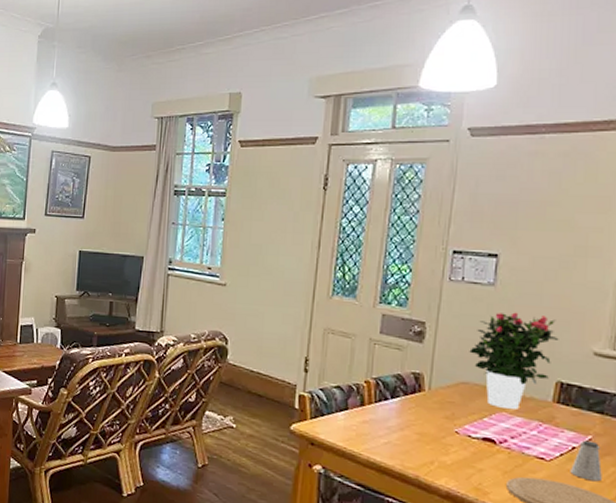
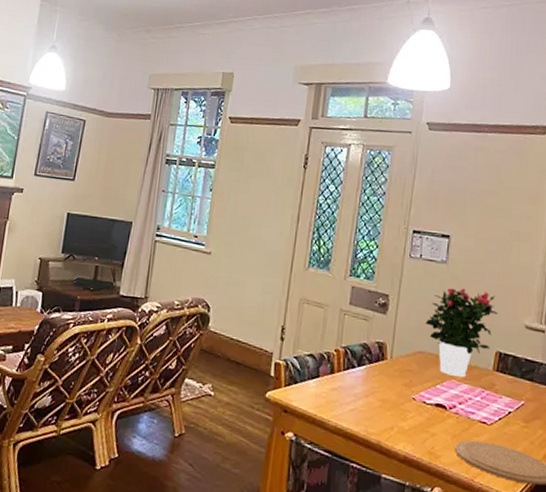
saltshaker: present [570,440,602,482] -> none [507,405,532,444]

